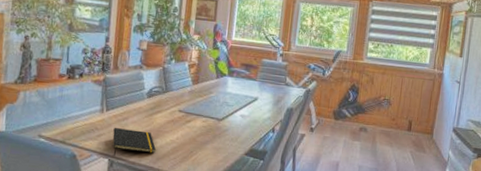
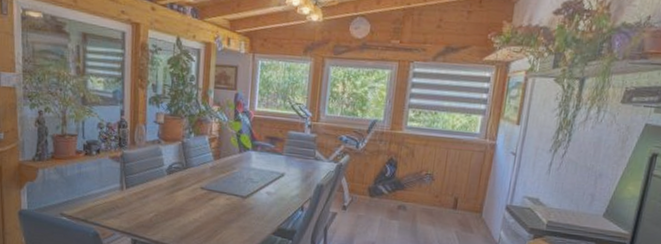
notepad: present [112,128,156,156] -> none [134,206,179,235]

